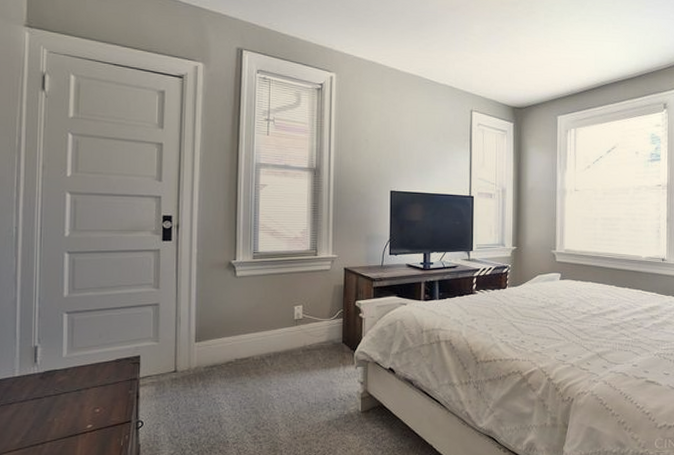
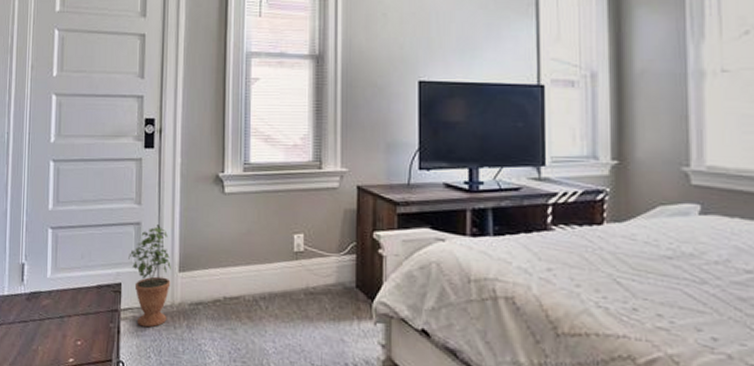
potted plant: none [147,305,188,390] -> present [128,225,171,328]

